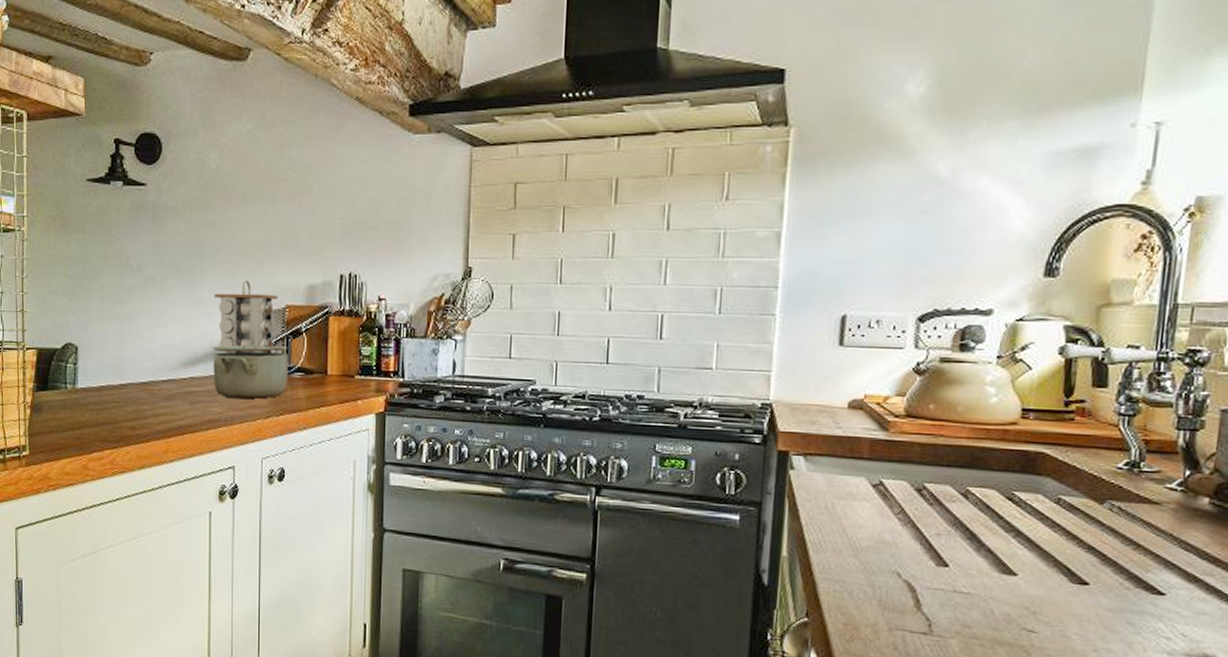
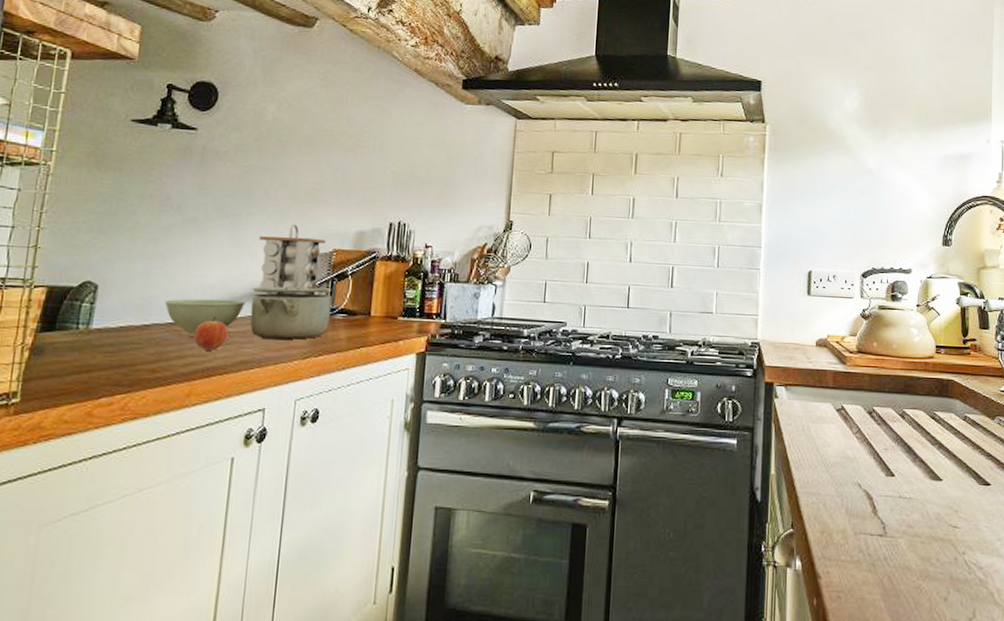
bowl: none [136,358,208,397] -> present [164,298,246,338]
fruit: none [164,375,196,409] -> present [193,316,229,351]

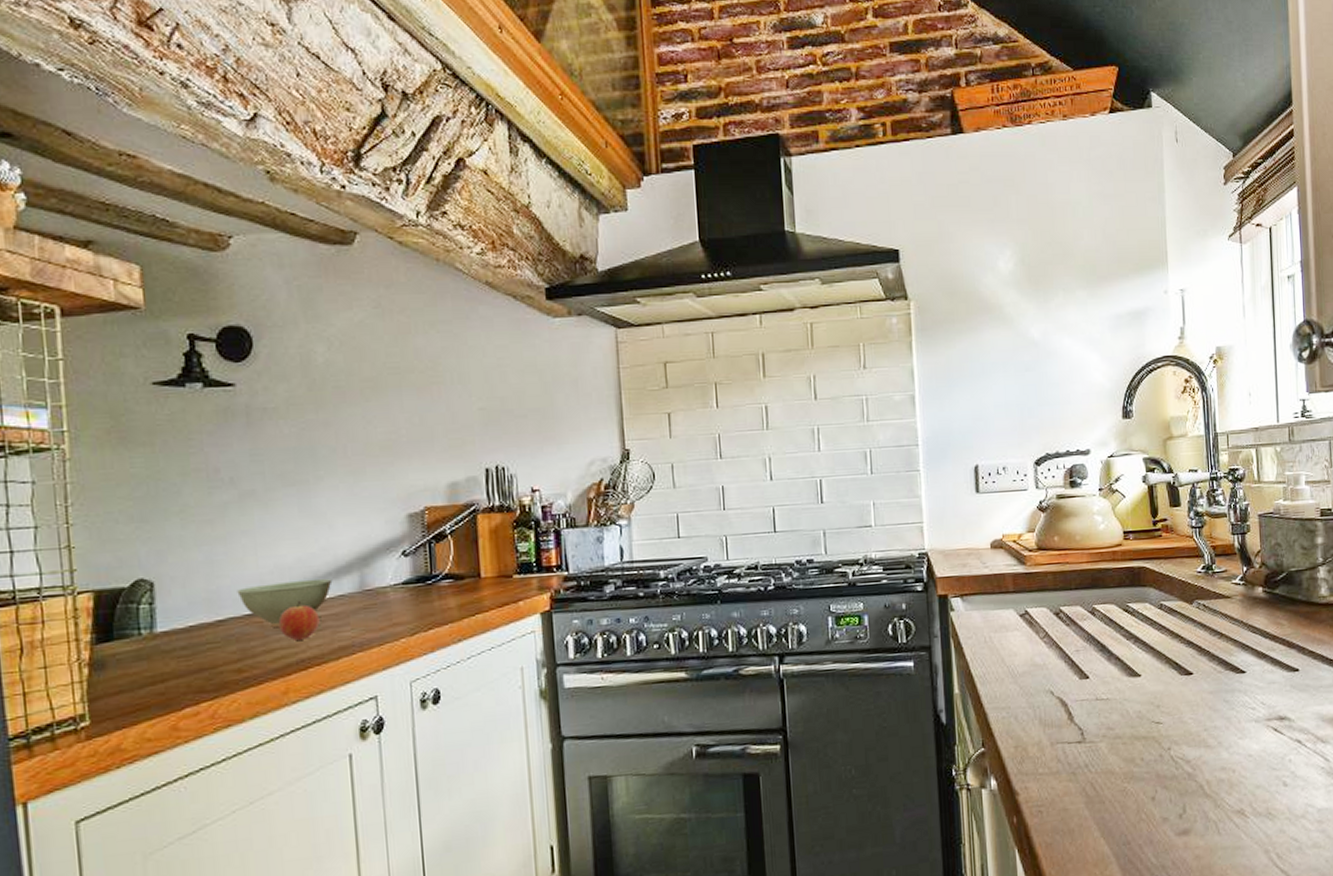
saucepan: present [250,286,332,340] -> none [335,552,435,618]
spice rack: present [258,224,326,296] -> none [333,483,414,569]

